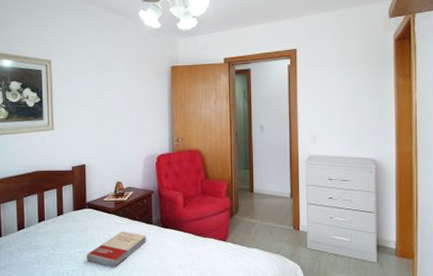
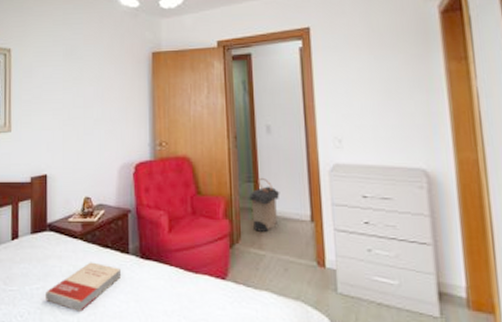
laundry hamper: none [245,165,269,206] -> present [248,177,280,232]

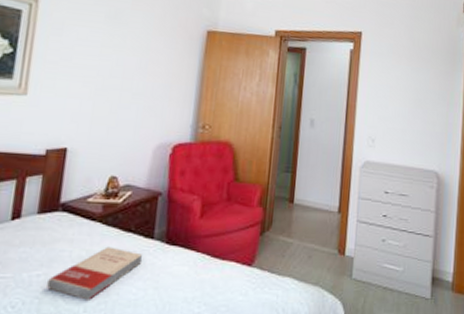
laundry hamper: present [248,177,280,232] -> none [284,168,315,221]

